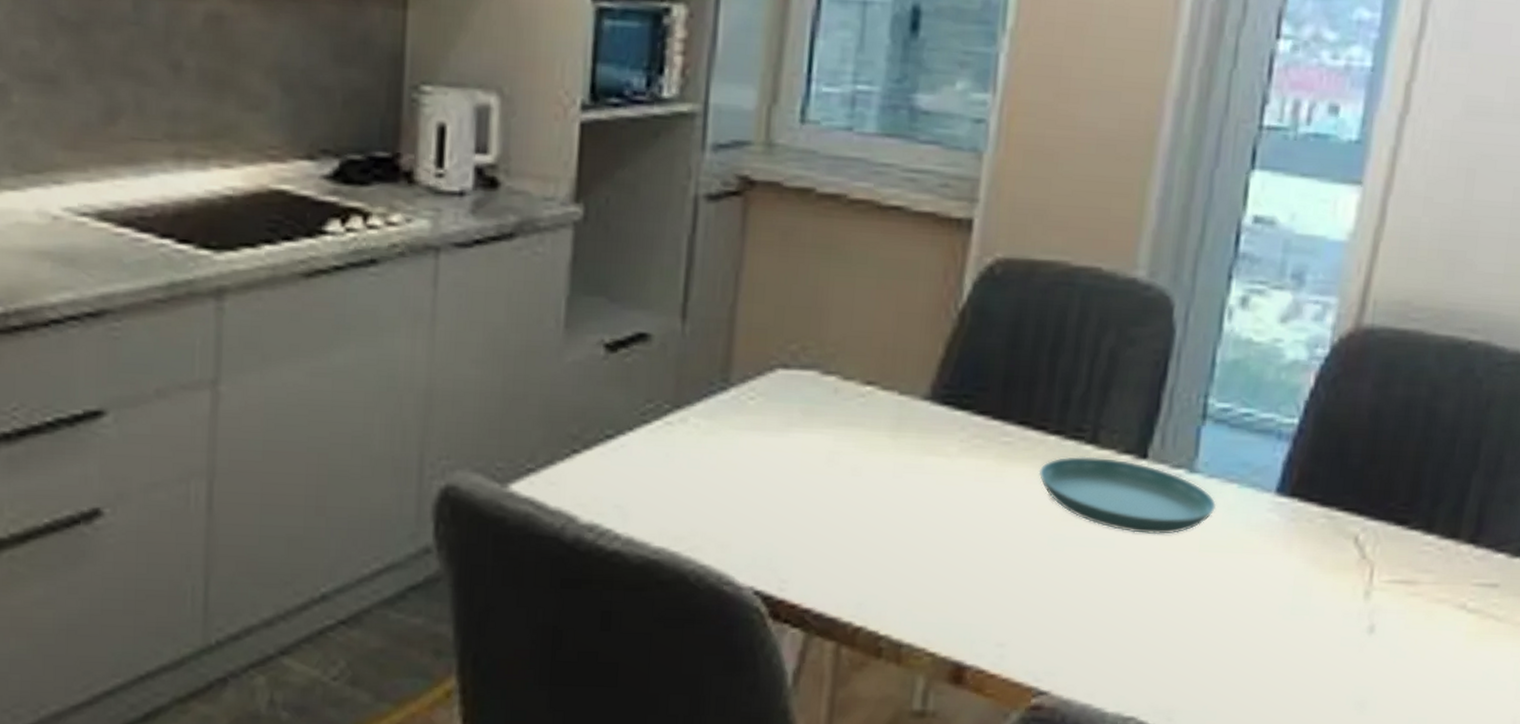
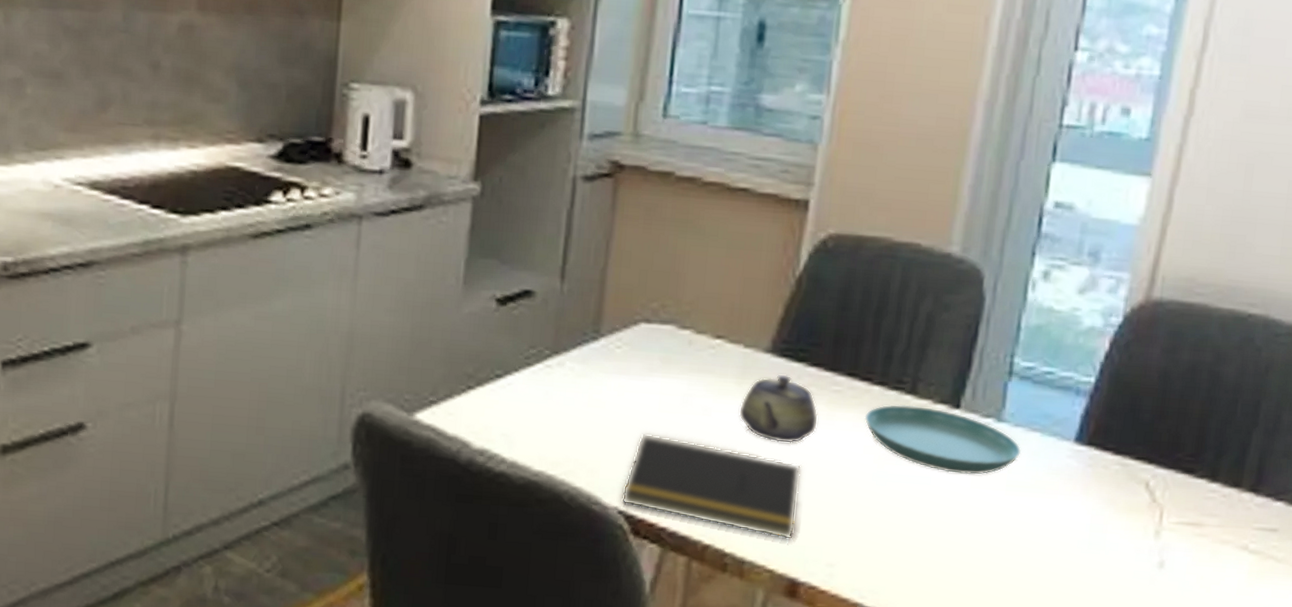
notepad: none [757,498,967,618] -> present [621,432,802,540]
teapot: none [894,425,986,505] -> present [739,375,819,443]

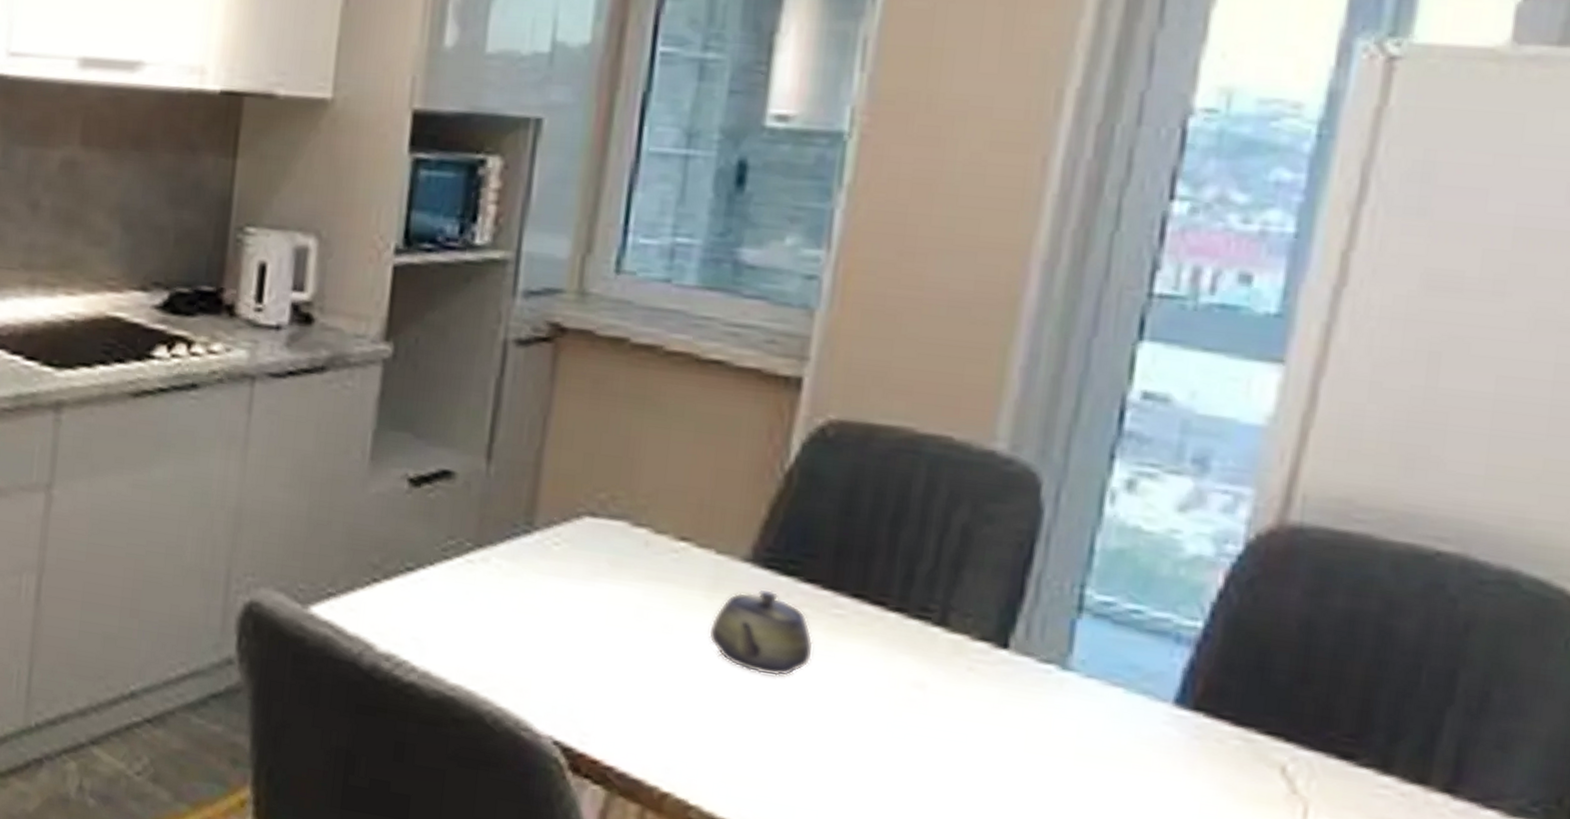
notepad: present [621,432,802,540] -> none [556,649,791,797]
saucer: present [864,405,1021,474] -> none [875,637,1096,737]

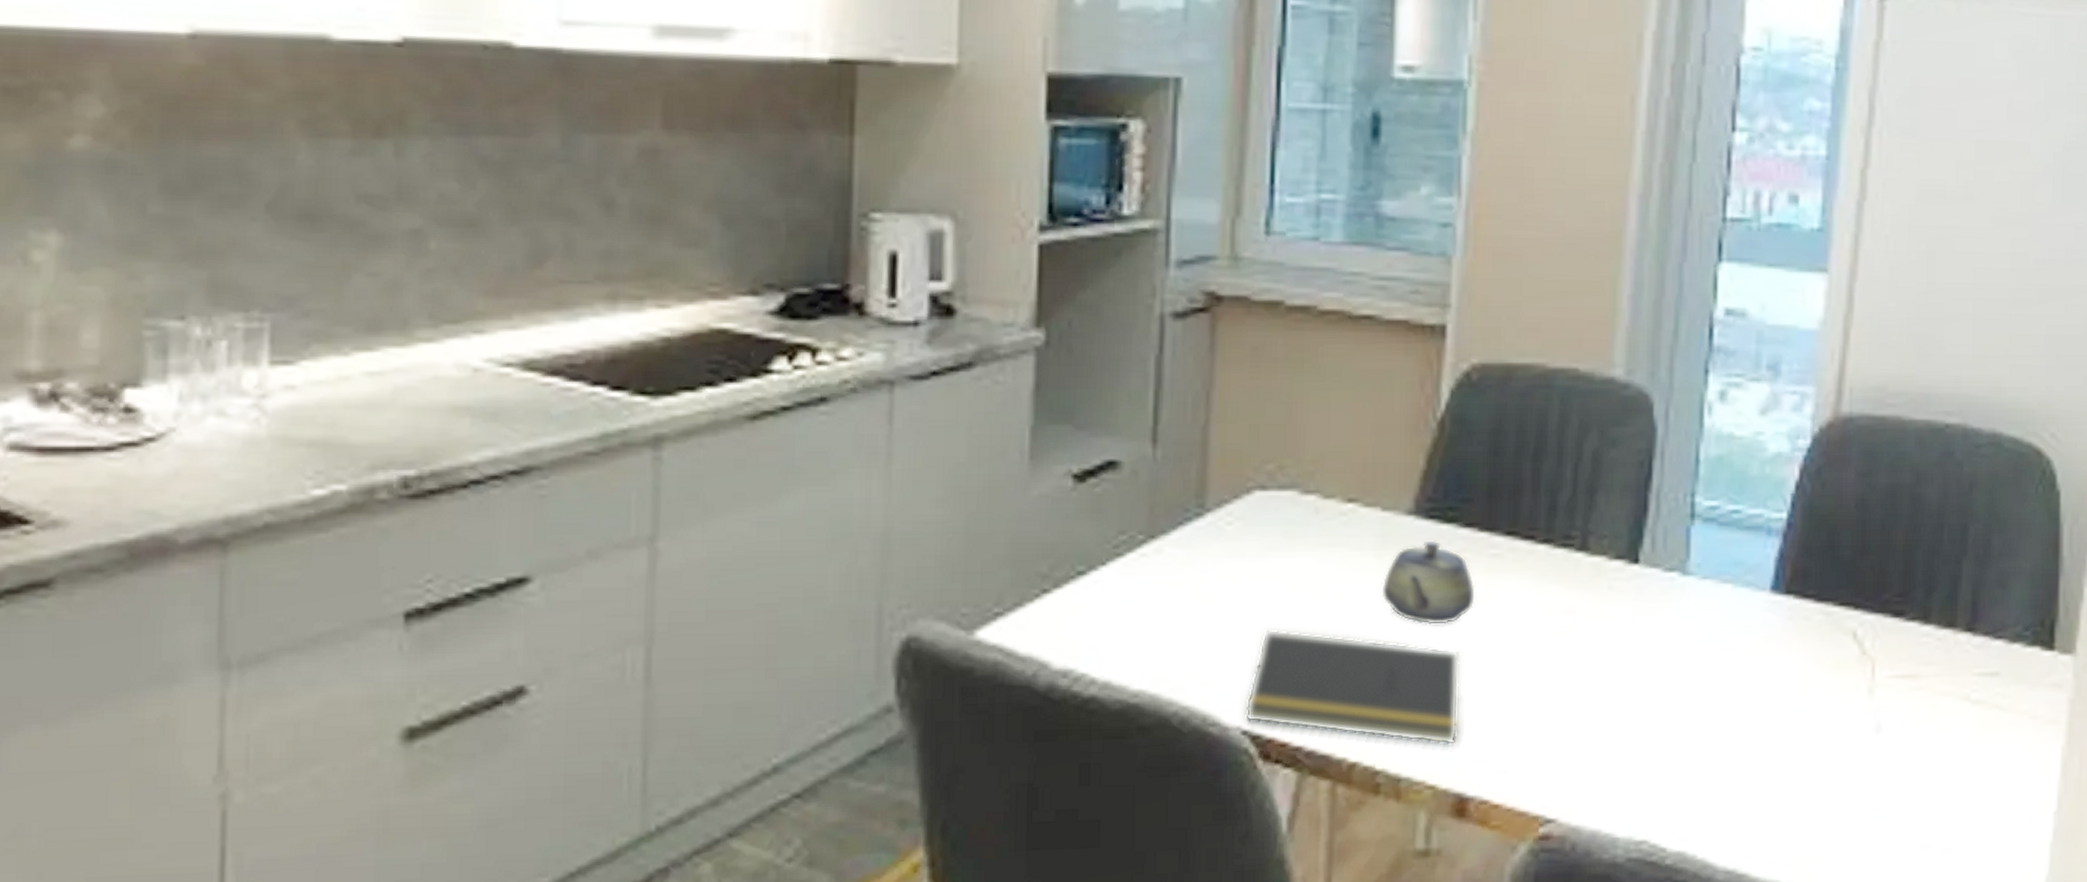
notepad: none [556,649,791,797] -> present [1244,628,1461,746]

